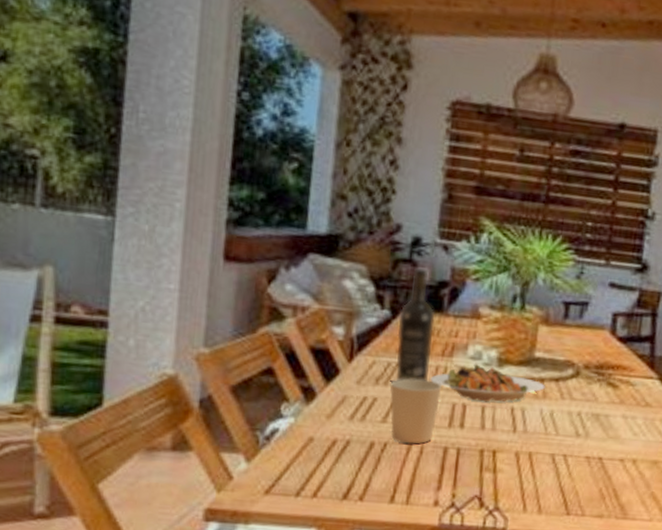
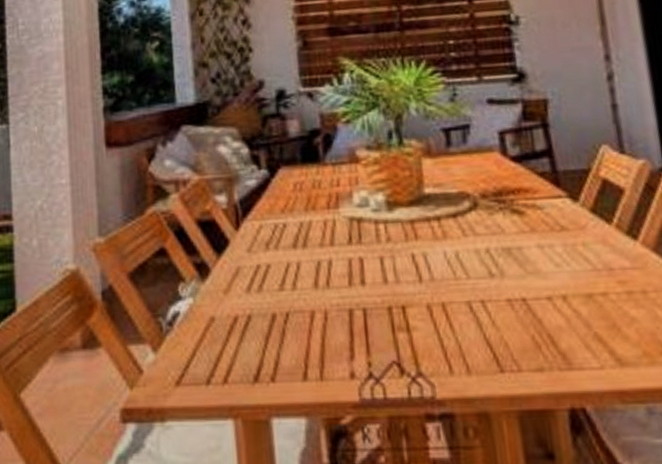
dixie cup: present [390,378,442,445] -> none [280,237,336,311]
wine bottle: present [395,268,436,381] -> none [277,121,318,243]
salad: present [429,363,545,402] -> none [319,210,443,253]

